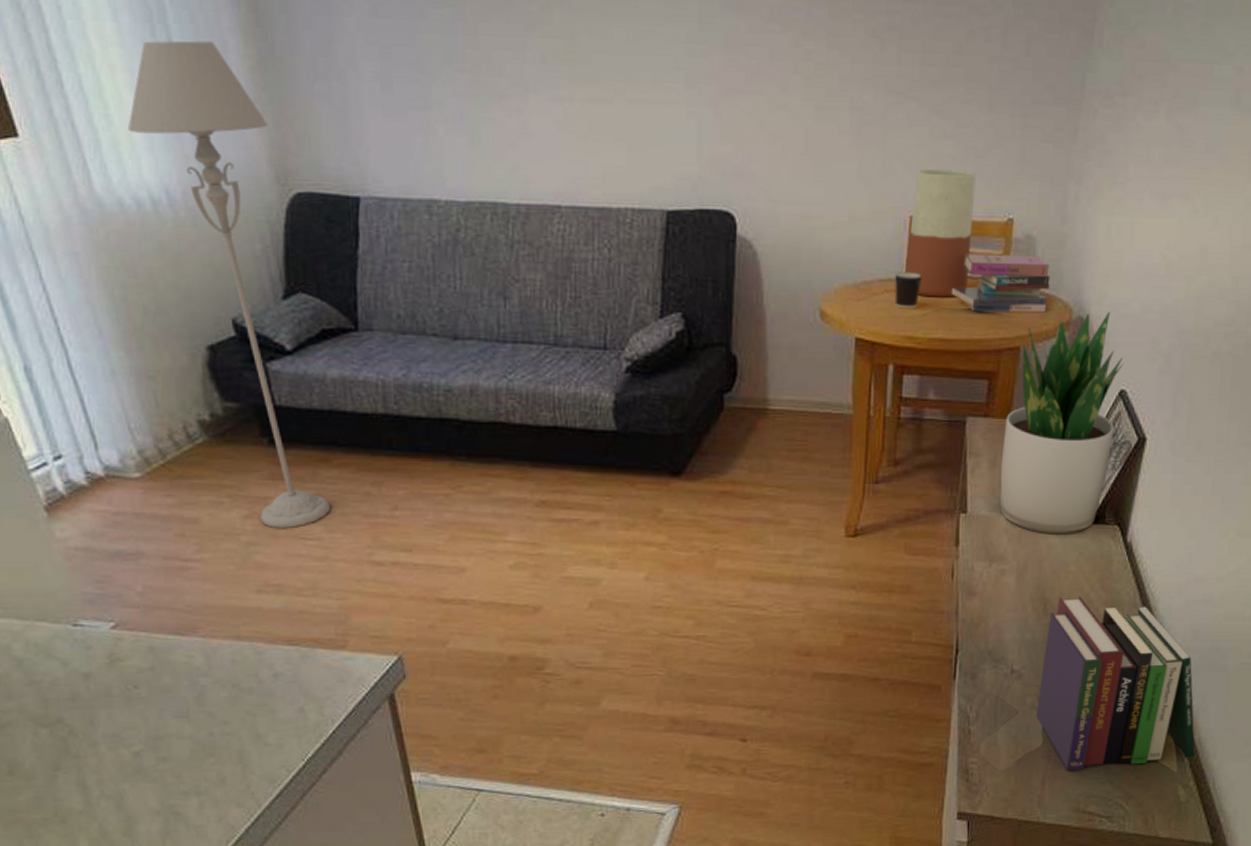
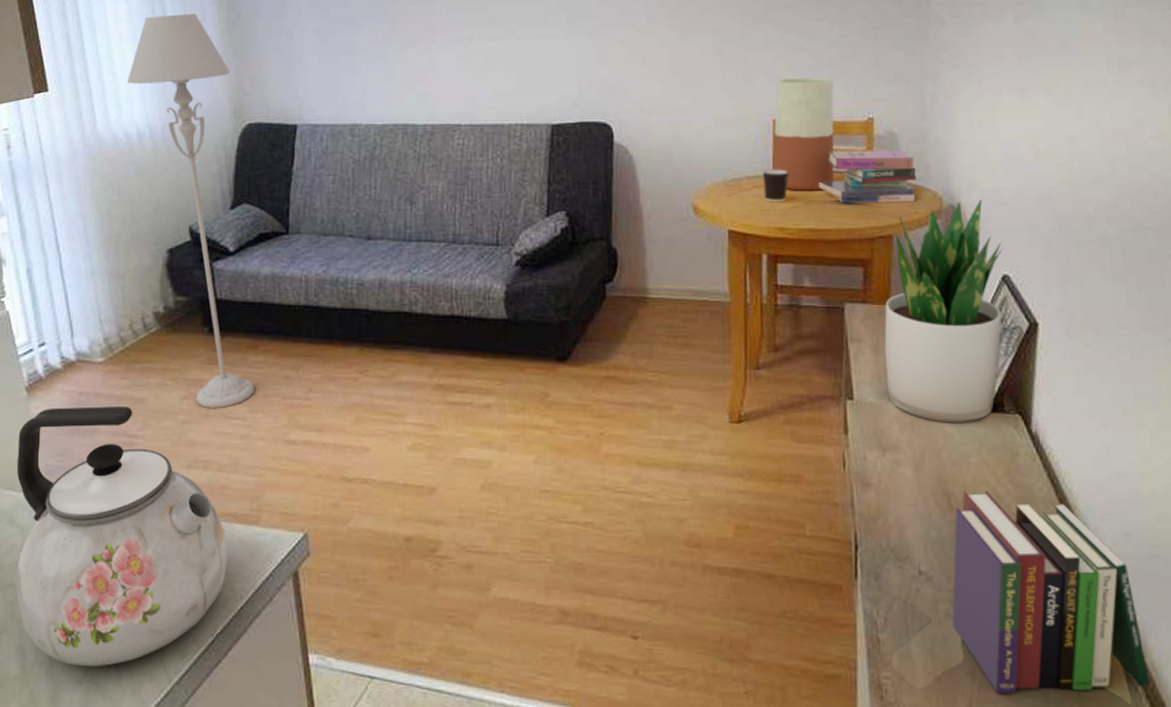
kettle: none [43,528,315,798] -> present [15,406,229,668]

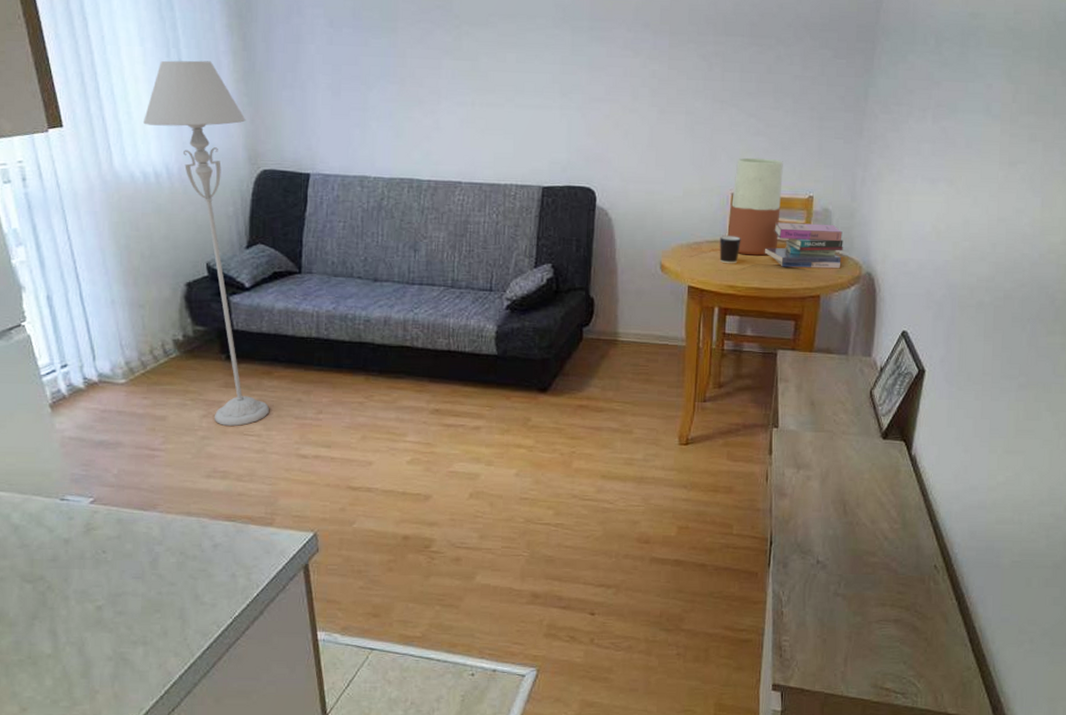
kettle: present [15,406,229,668] -> none [43,423,246,646]
planter: present [884,199,1003,423] -> none [805,268,904,448]
books: present [952,490,1150,694] -> none [838,499,976,650]

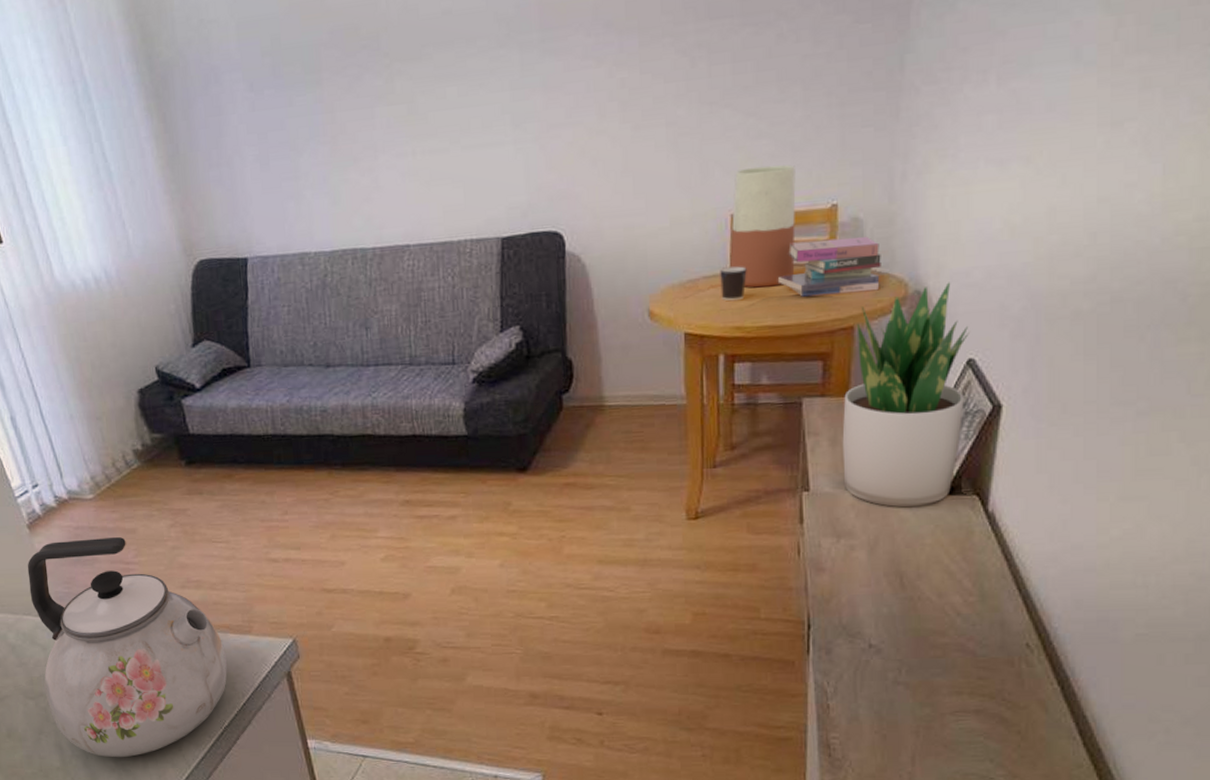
kettle: none [43,423,246,646] -> present [27,537,228,758]
floor lamp: present [144,60,270,426] -> none [77,150,235,534]
planter: none [805,268,904,448] -> present [842,282,969,508]

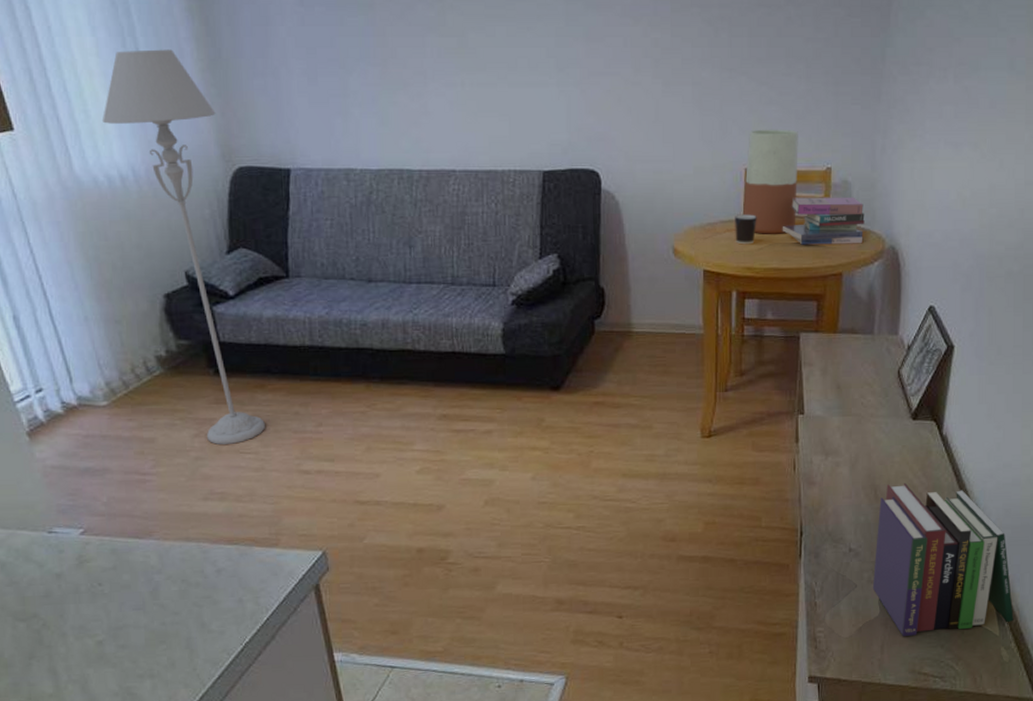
kettle: present [27,537,228,758] -> none [24,447,251,681]
floor lamp: none [77,150,235,534] -> present [103,49,266,444]
planter: present [842,282,969,508] -> none [831,241,931,430]
books: none [899,568,1088,747] -> present [872,482,1014,636]

